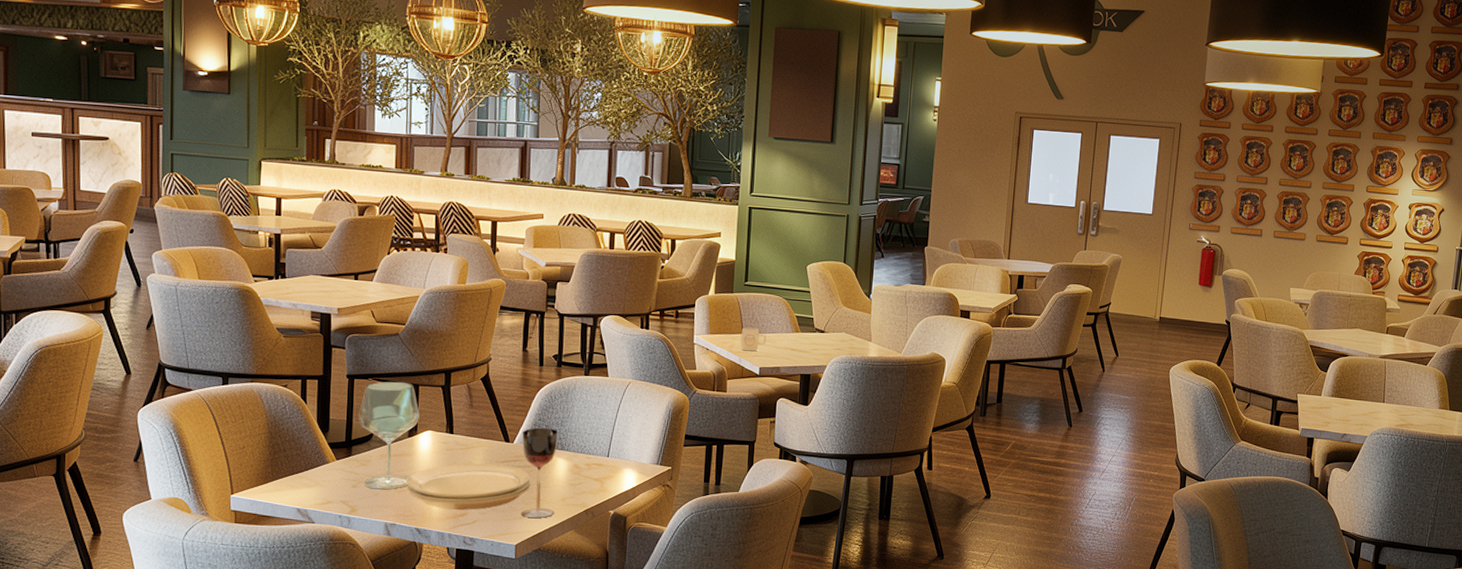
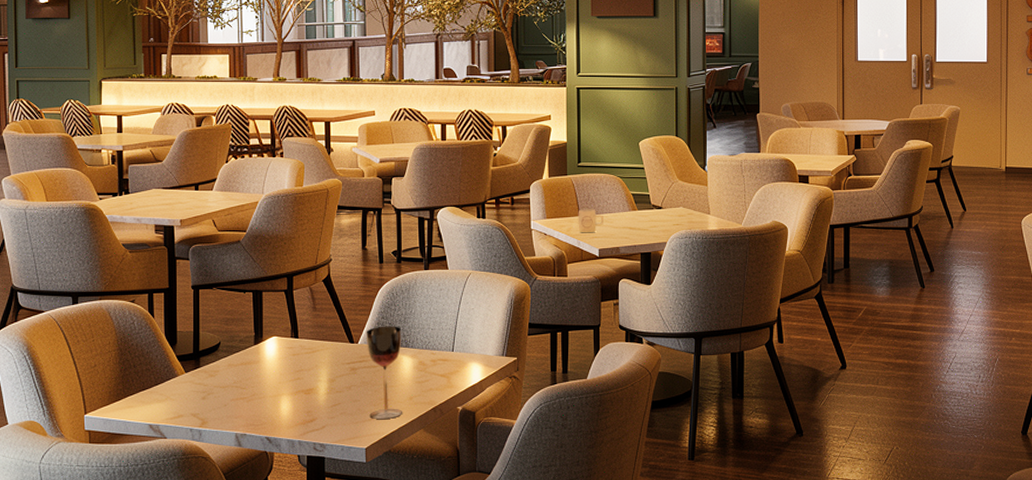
wine glass: present [358,381,420,490] -> none [205,289,264,400]
plate: present [406,463,531,510] -> none [255,366,377,416]

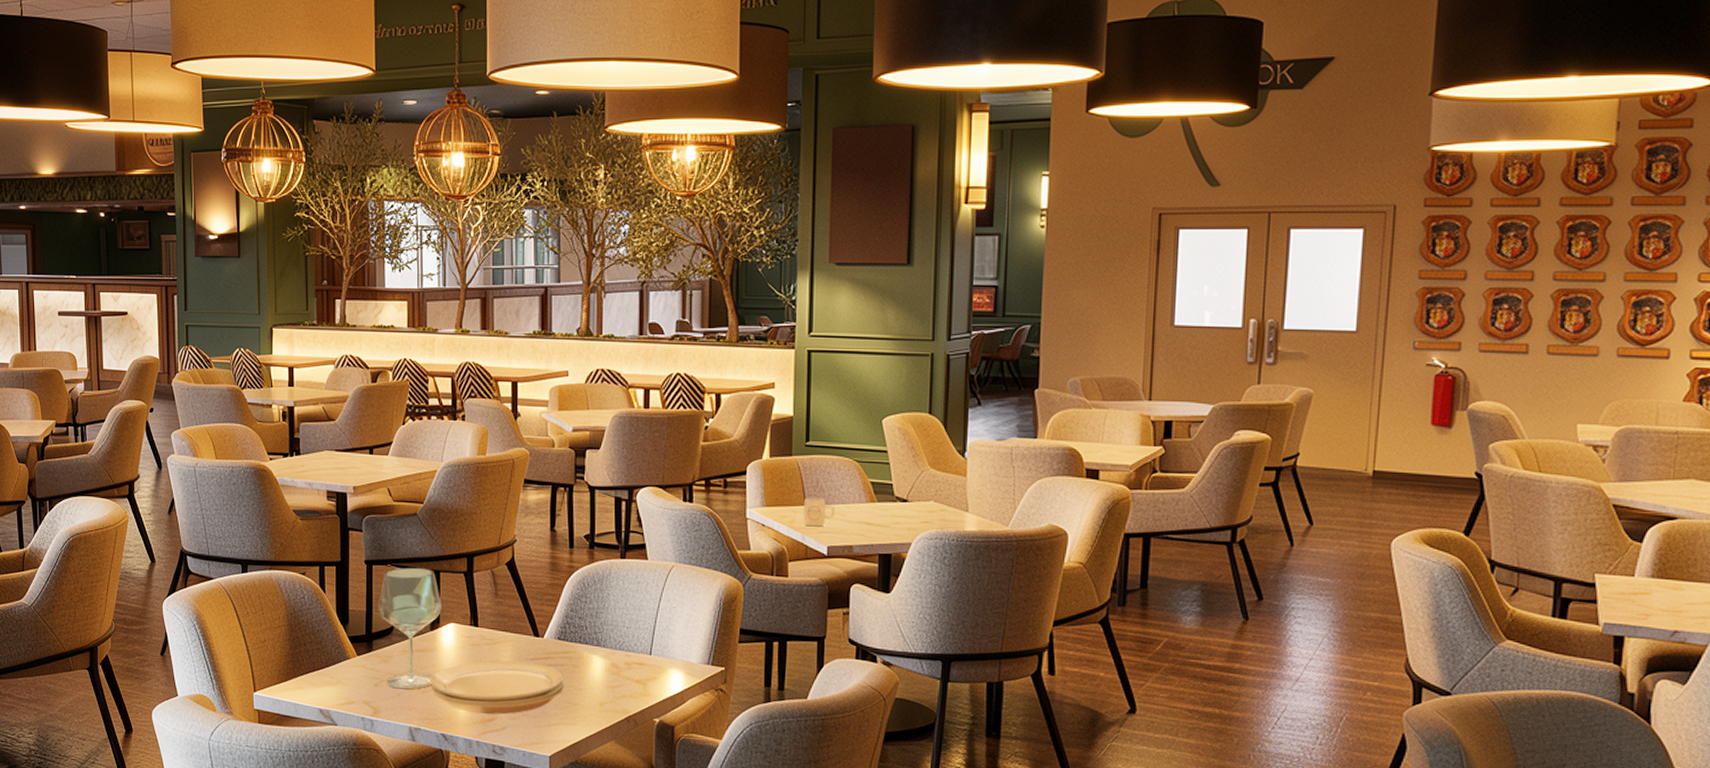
wine glass: none [205,289,264,400] -> present [378,567,442,690]
plate: none [255,366,377,416] -> present [430,660,564,715]
wineglass: present [366,326,402,419] -> none [552,619,593,726]

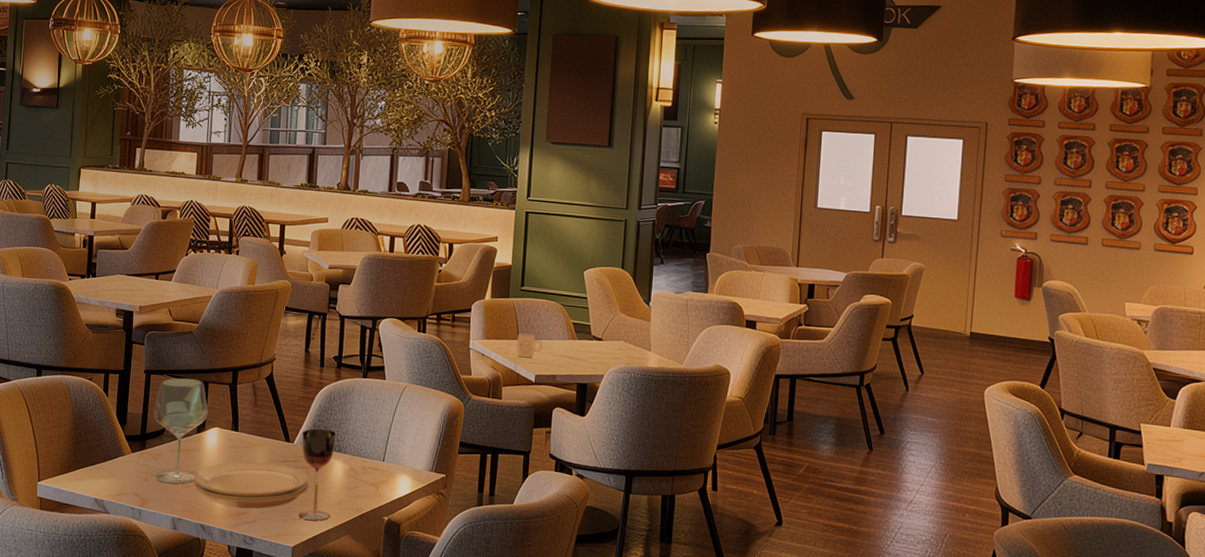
wineglass: none [552,619,593,726] -> present [298,428,337,521]

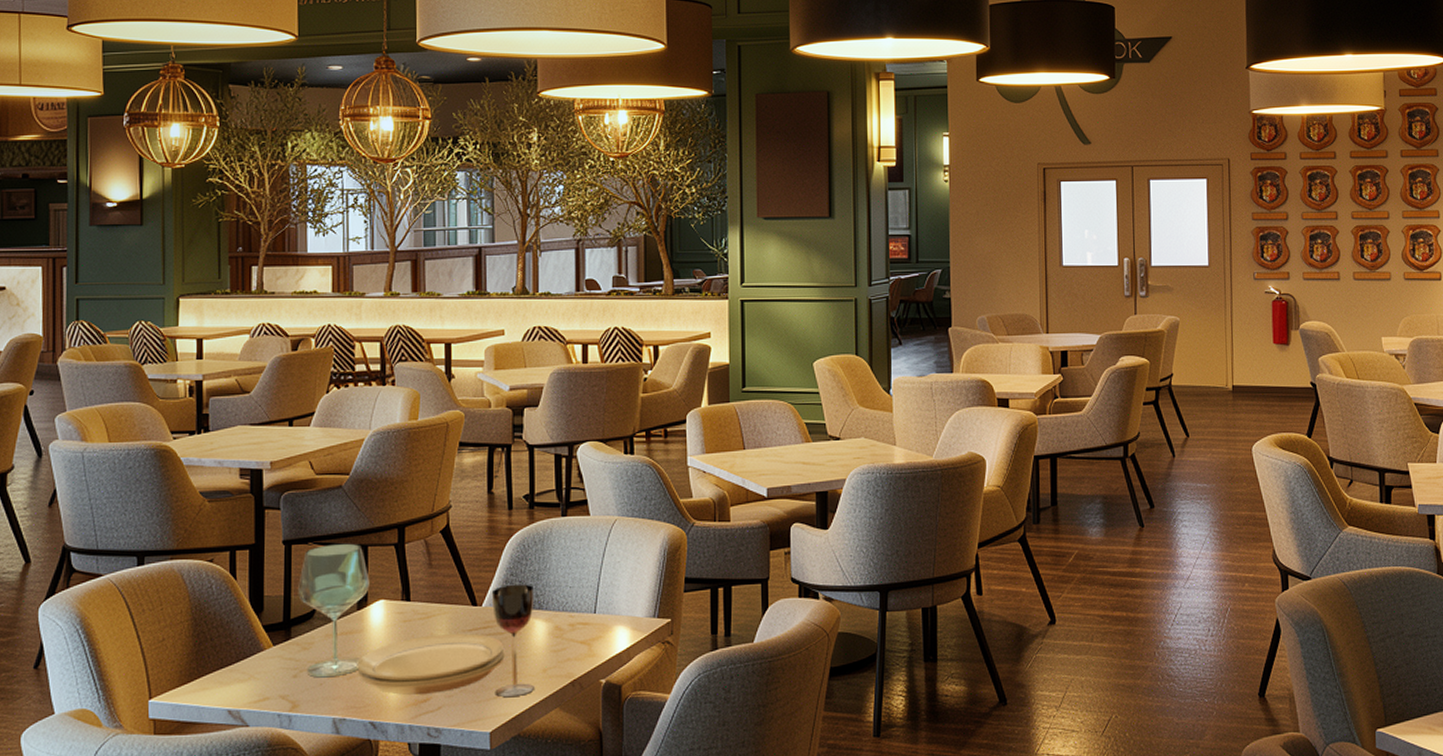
mug: present [516,333,542,358] -> none [742,441,772,470]

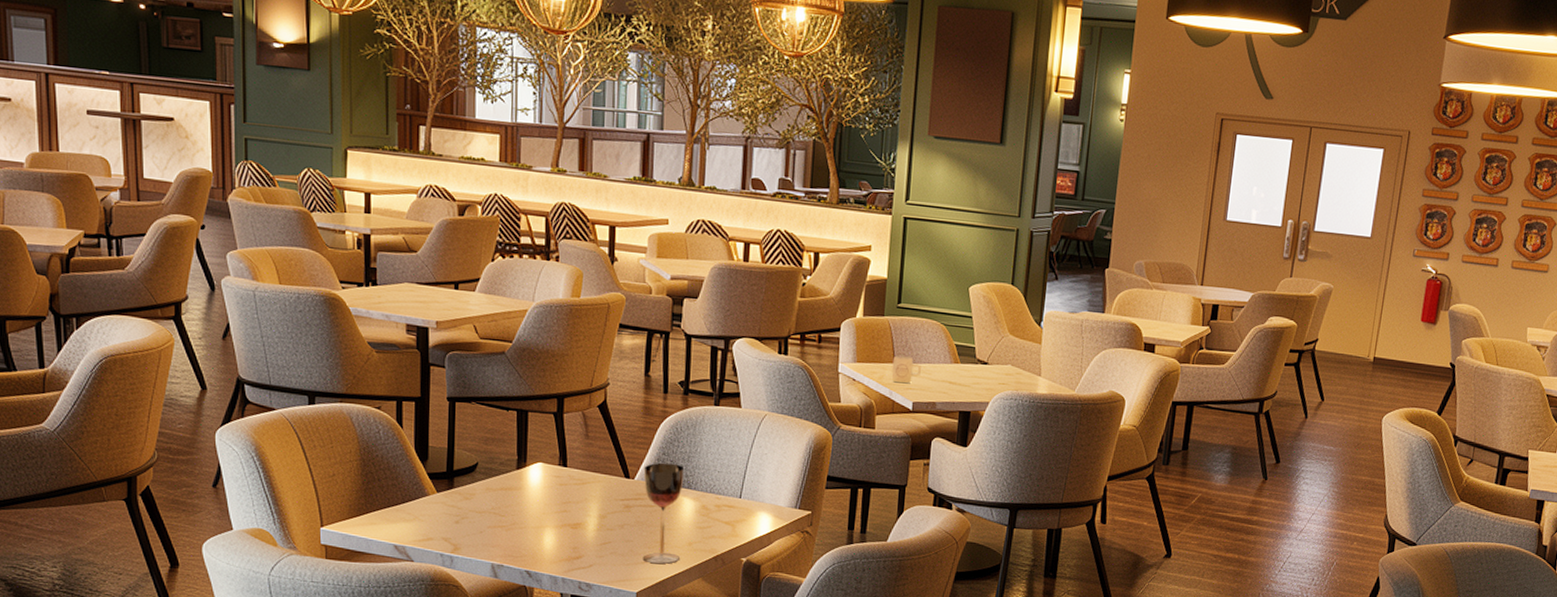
wine glass: present [298,543,370,678] -> none [461,406,529,527]
plate: present [357,633,505,695] -> none [515,500,654,553]
mug: none [742,441,772,470] -> present [891,355,921,384]

